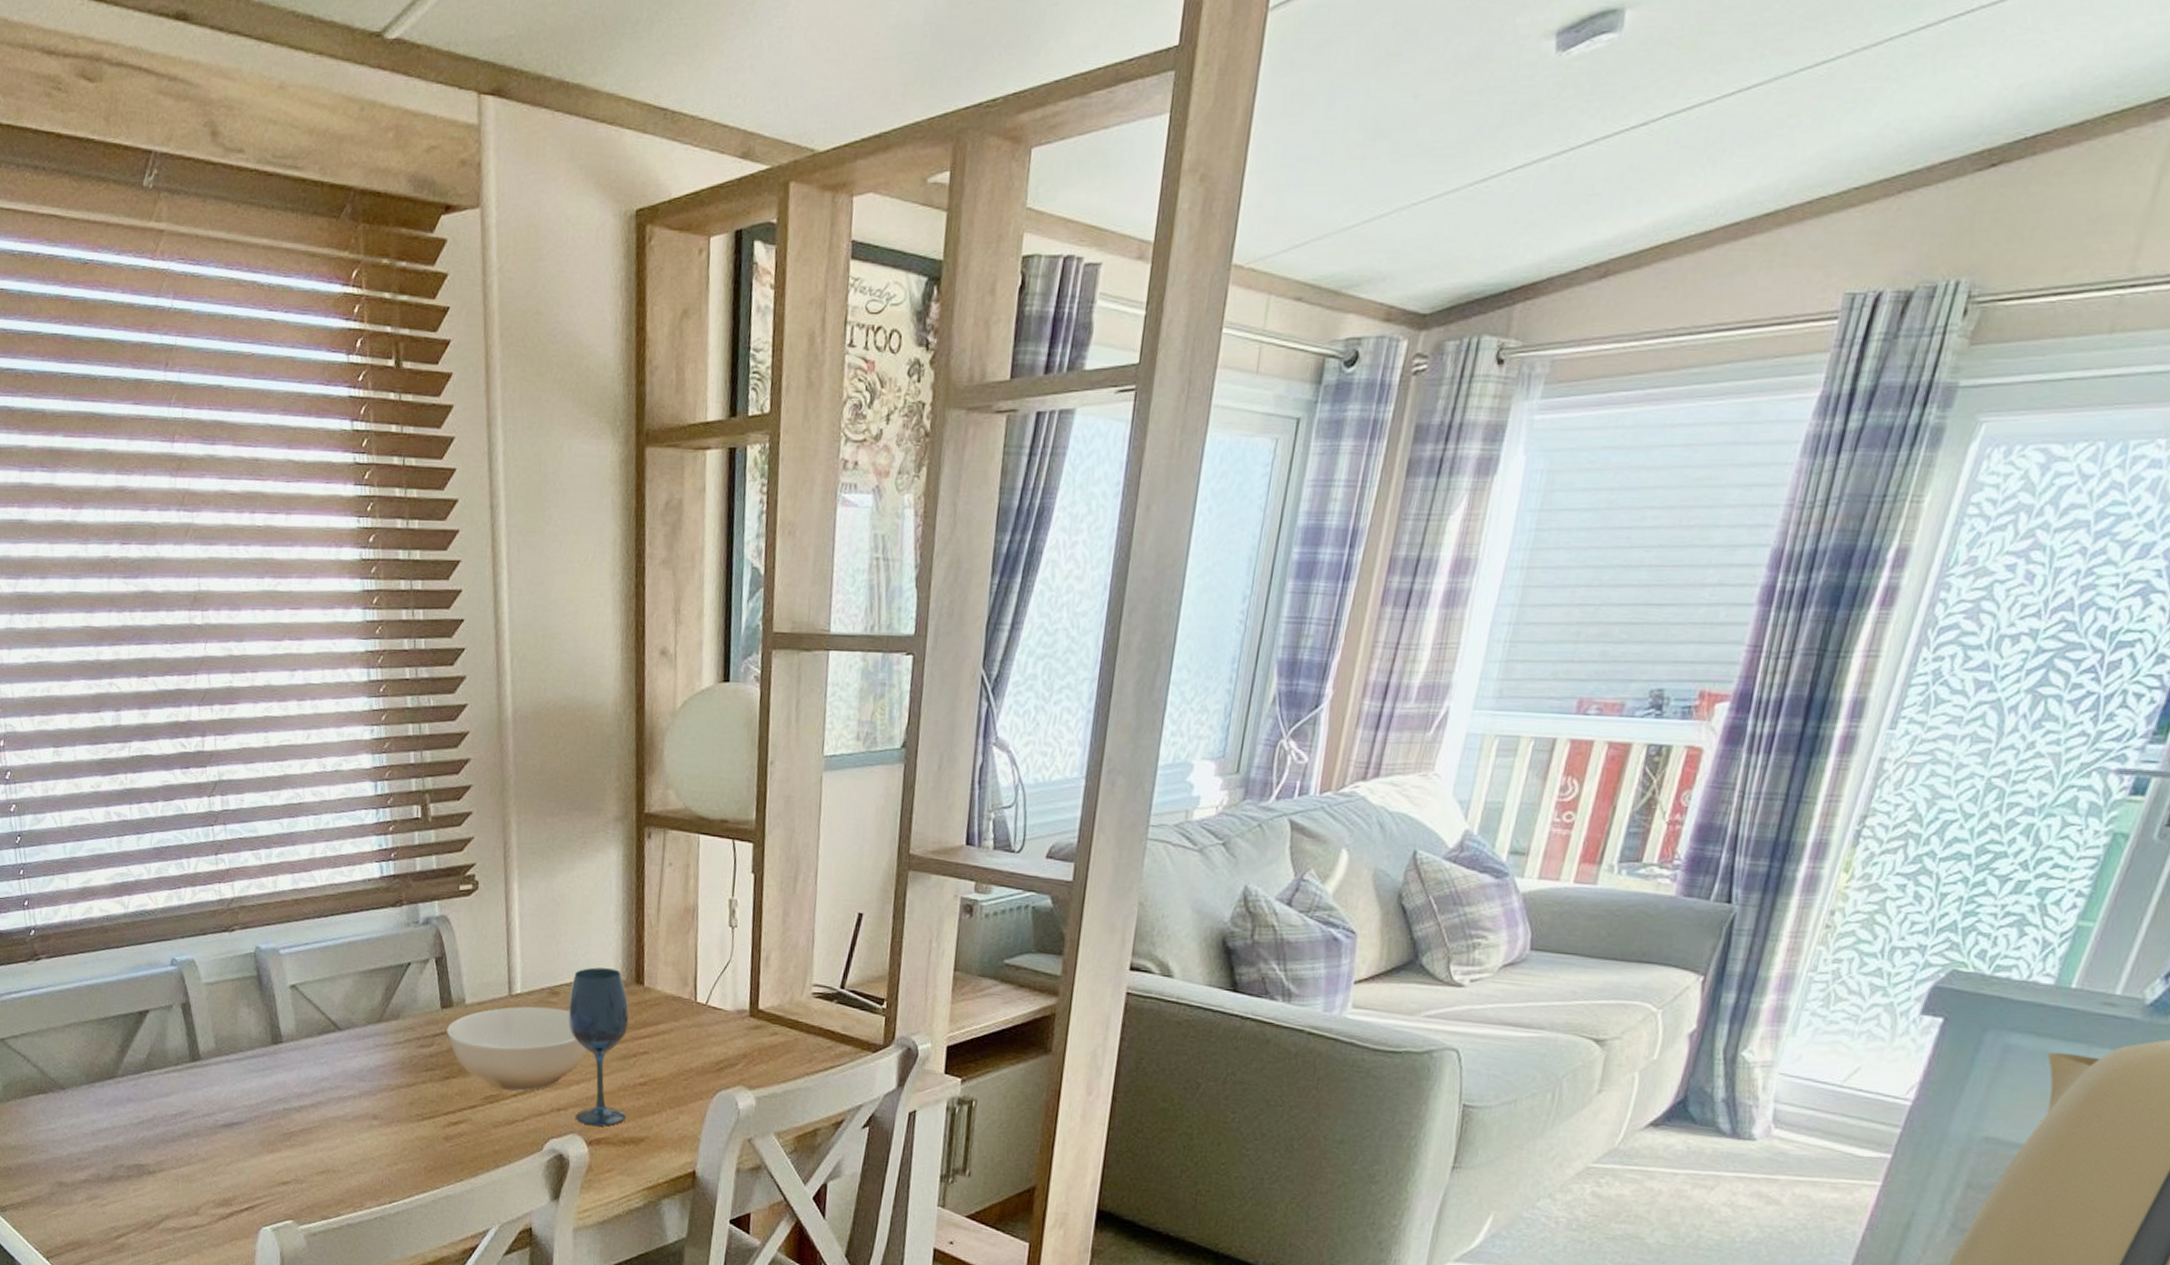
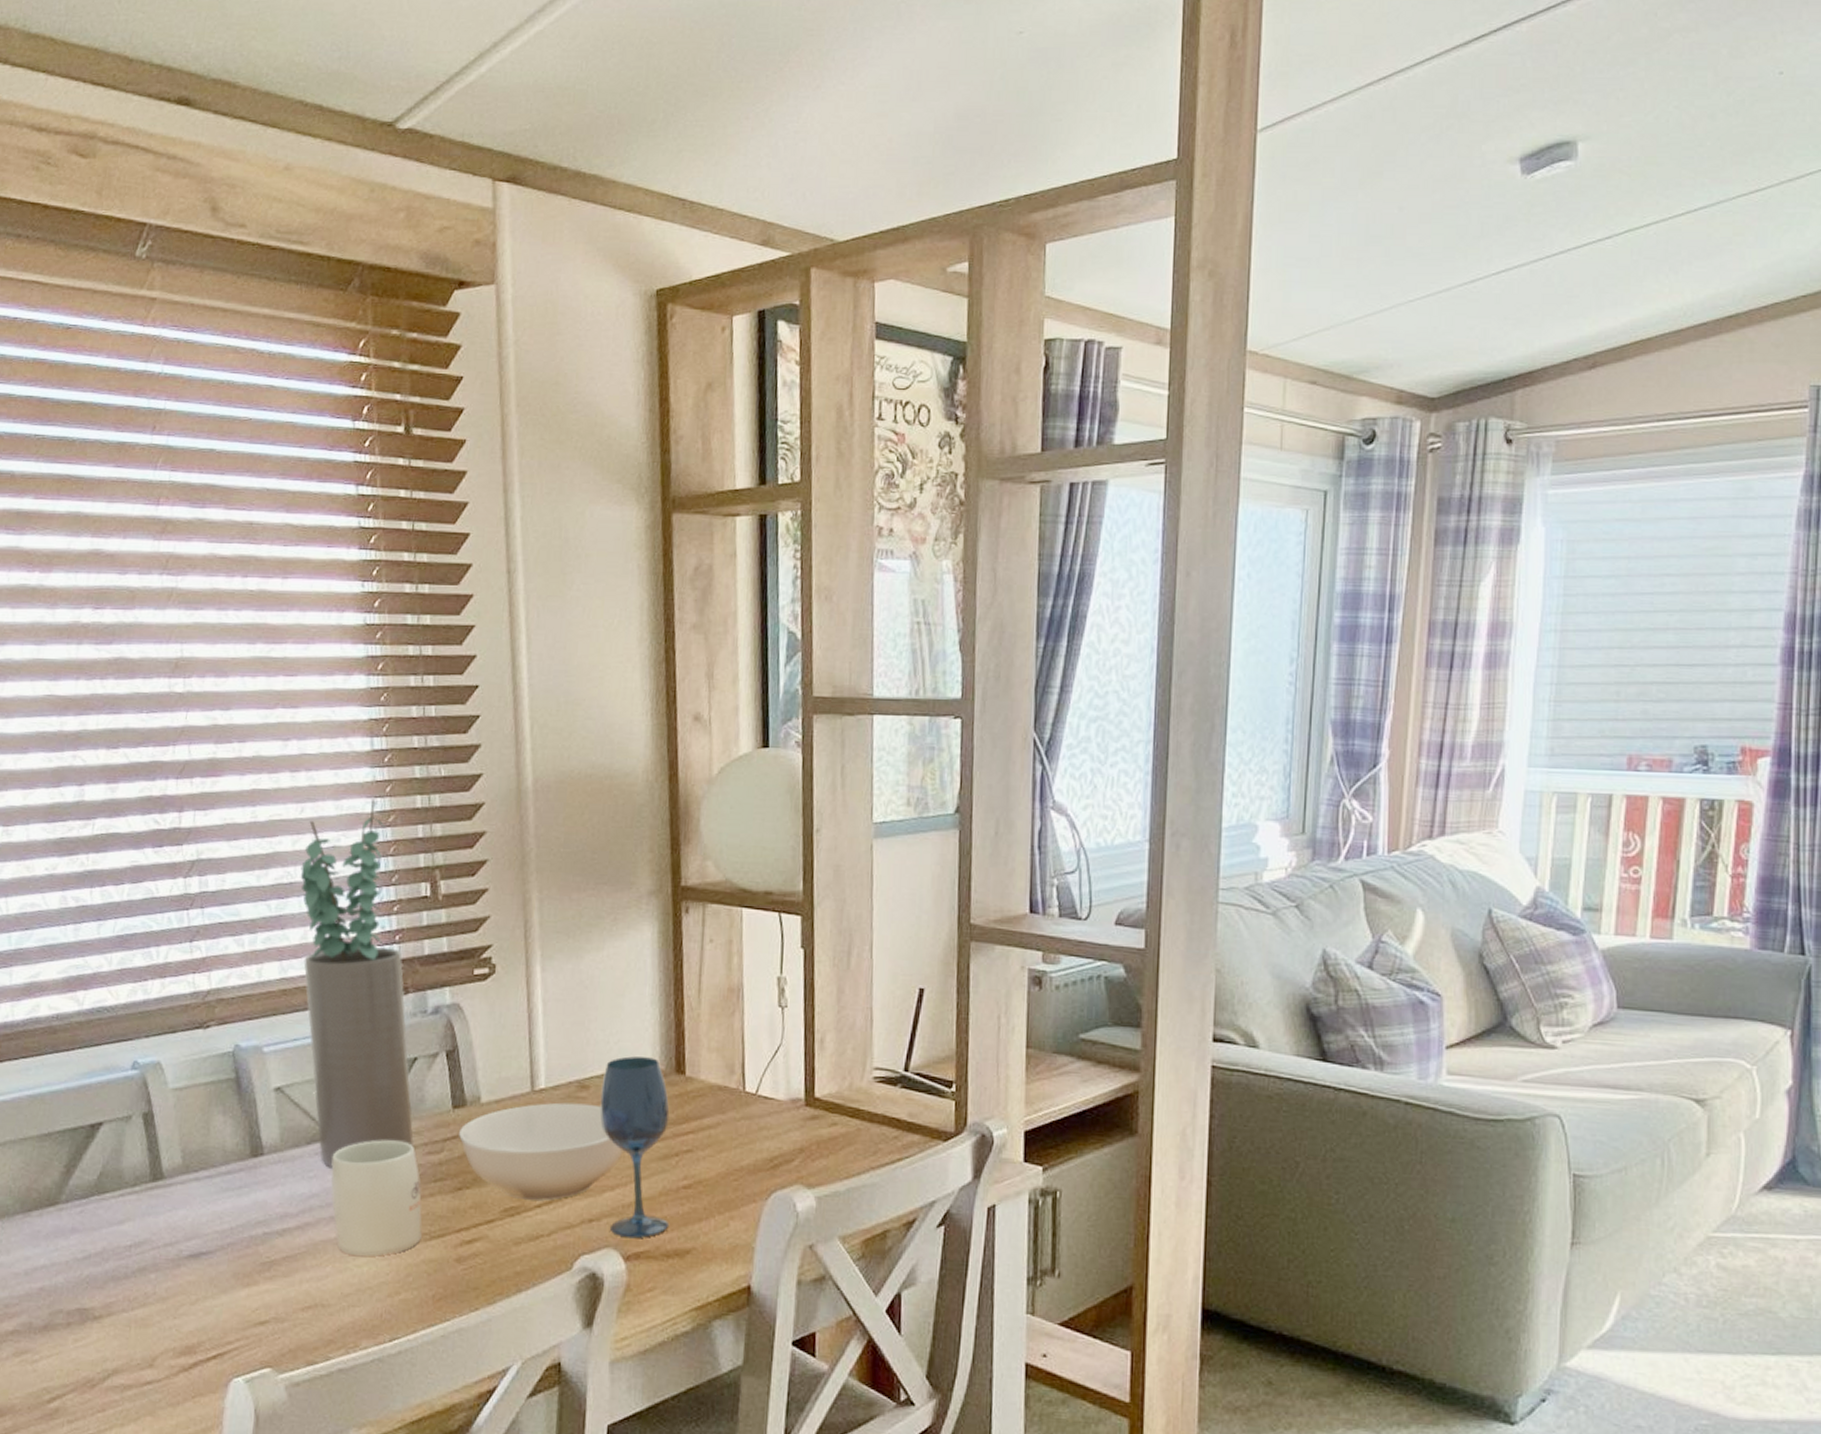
vase: none [308,727,408,1058] -> present [300,799,414,1170]
mug: none [338,1033,416,1133] -> present [330,1139,423,1257]

